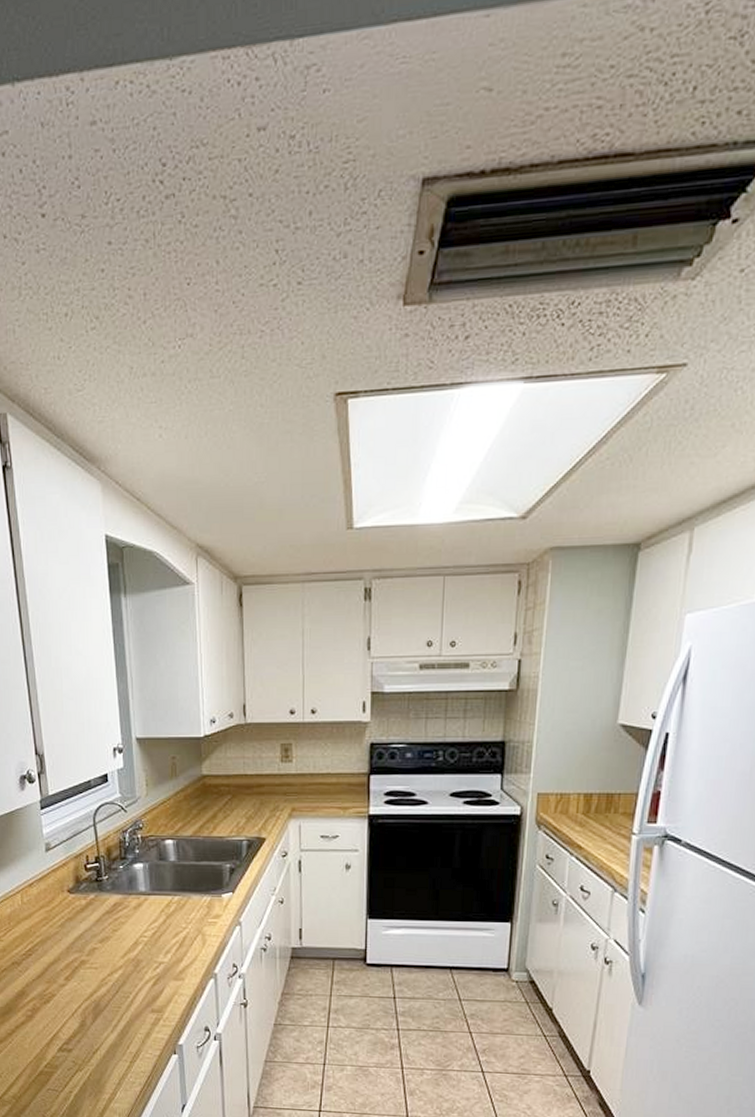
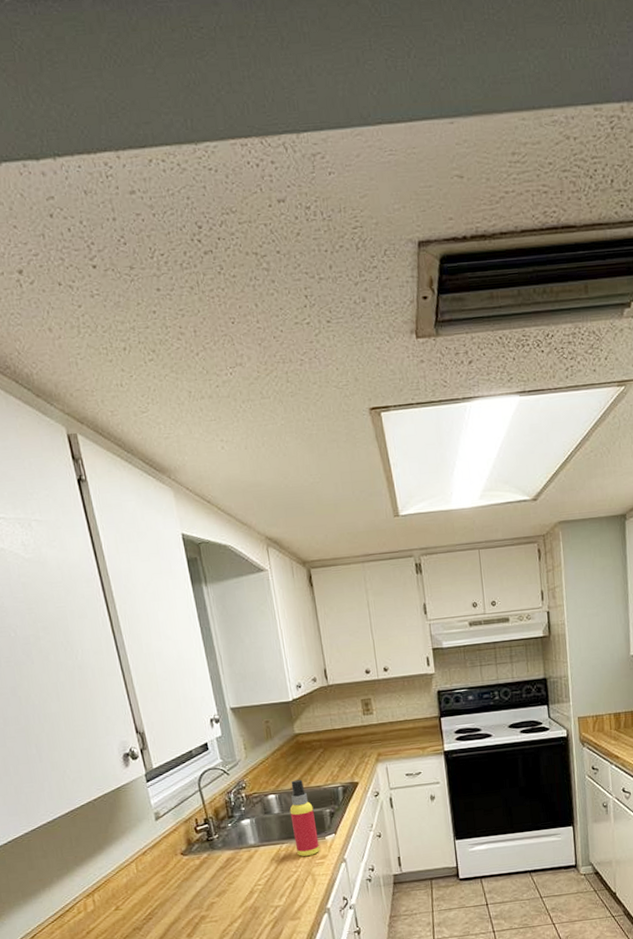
spray bottle: none [186,827,214,913] -> present [289,779,320,856]

